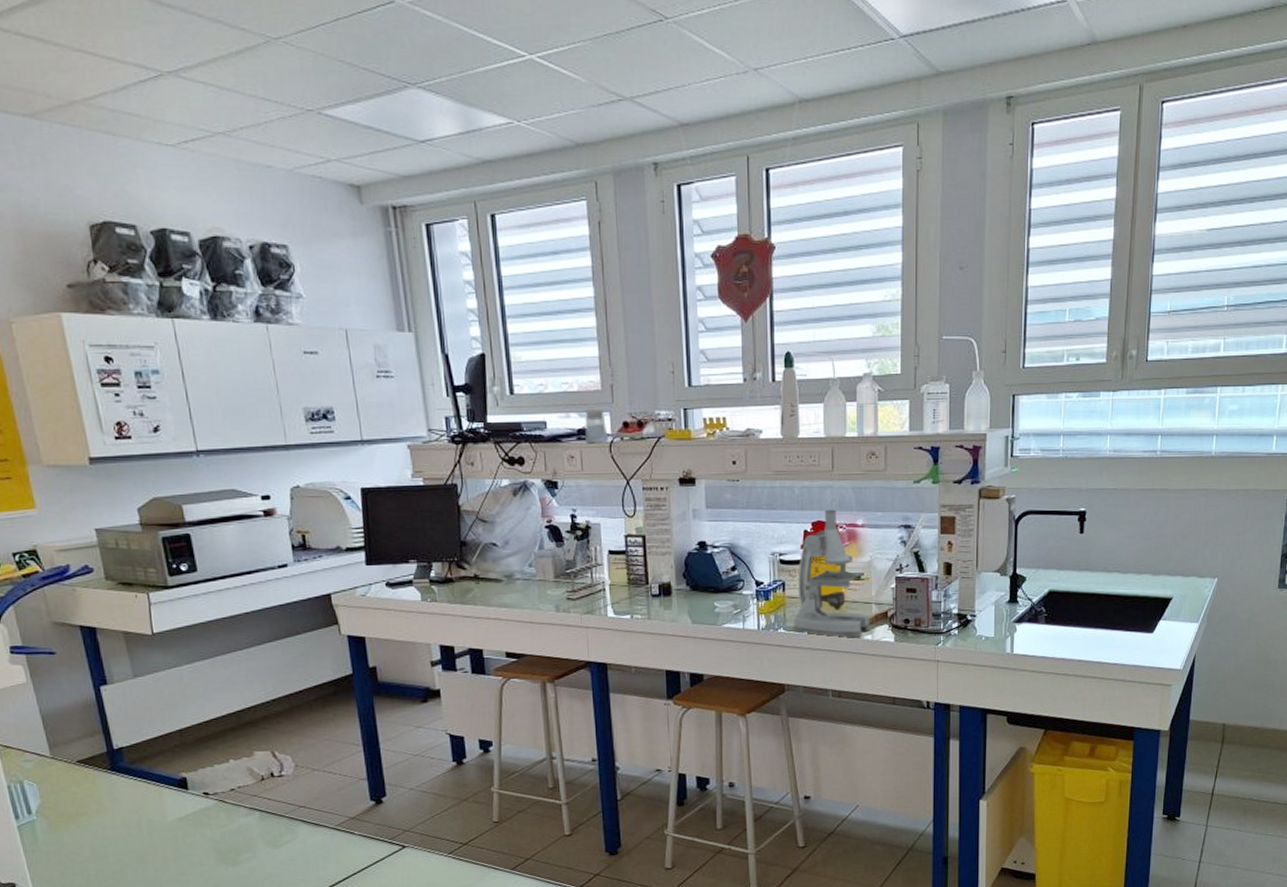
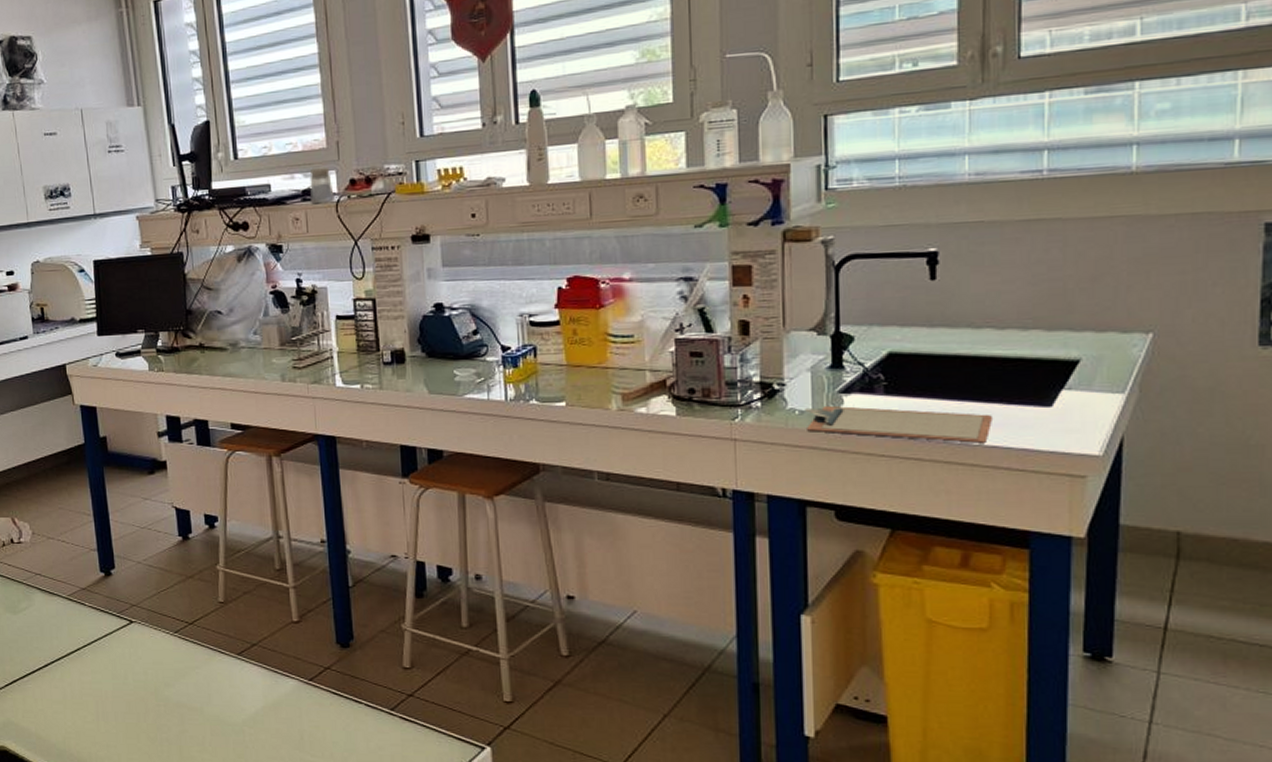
microscope: present [793,509,871,638] -> none [547,262,645,411]
clipboard: none [989,632,1115,661] -> present [805,405,992,443]

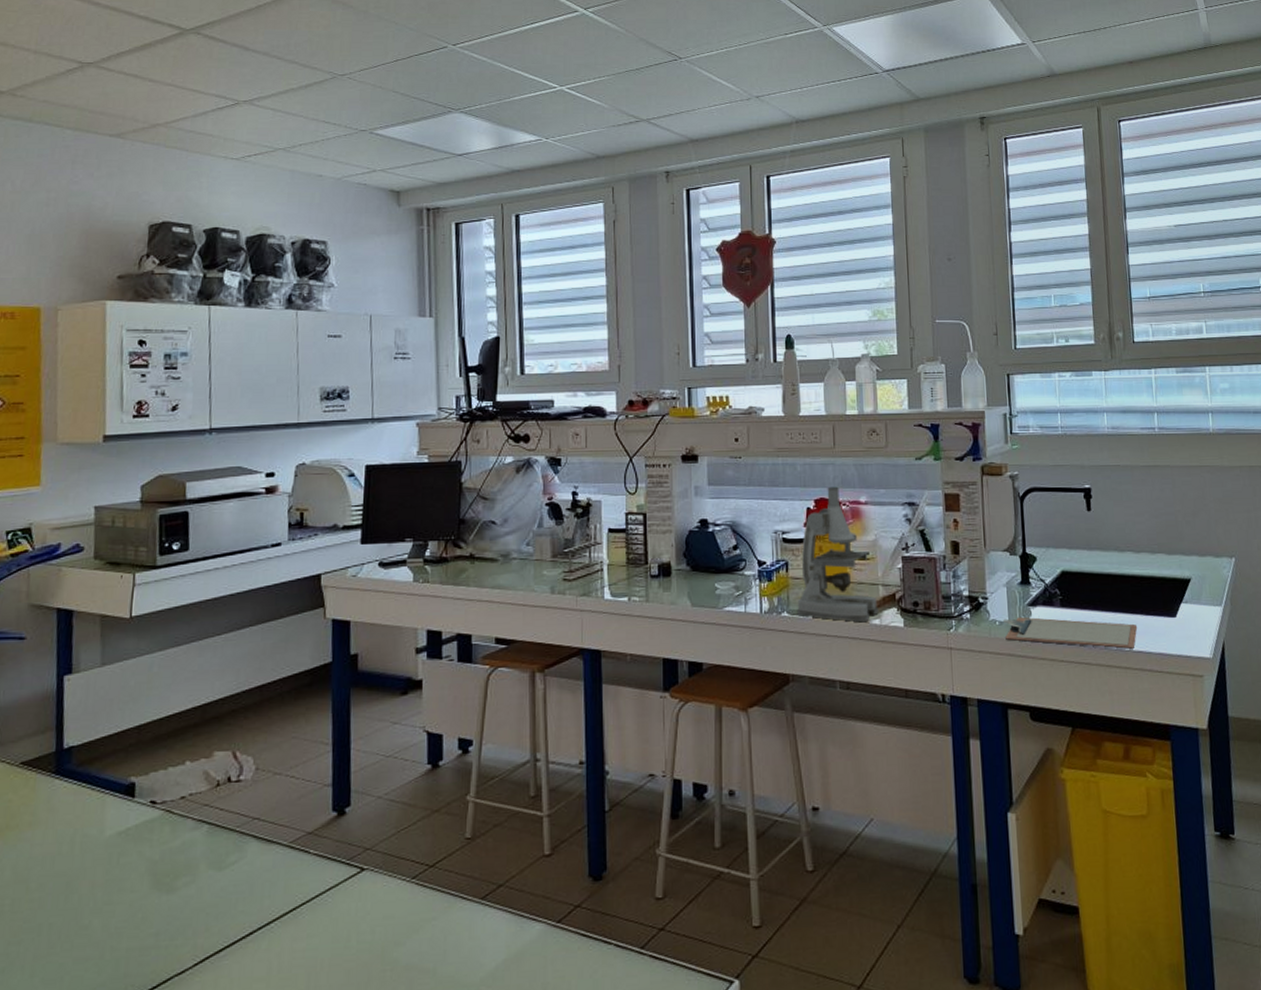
salt shaker: present [309,166,334,204] -> none [590,387,613,422]
microscope: none [547,262,645,411] -> present [797,486,879,623]

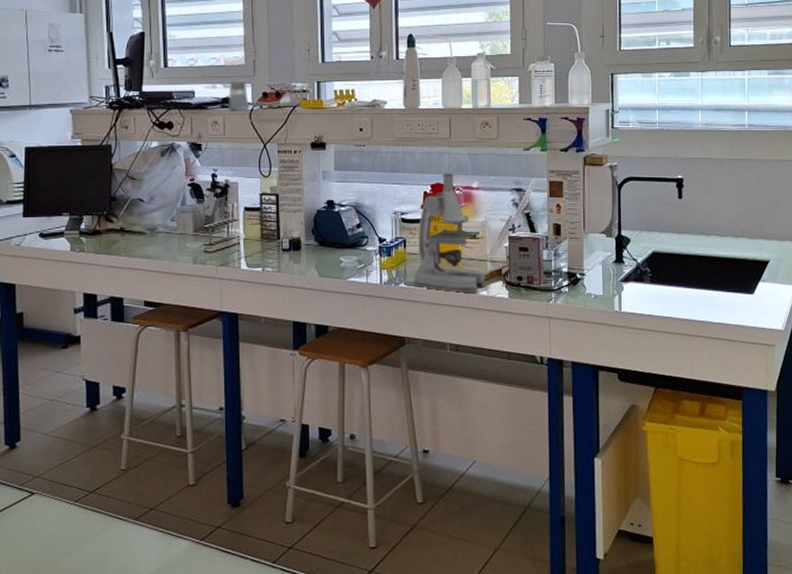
salt shaker: none [590,387,613,422] -> present [228,80,249,111]
clipboard: present [1003,616,1137,649] -> none [598,291,718,321]

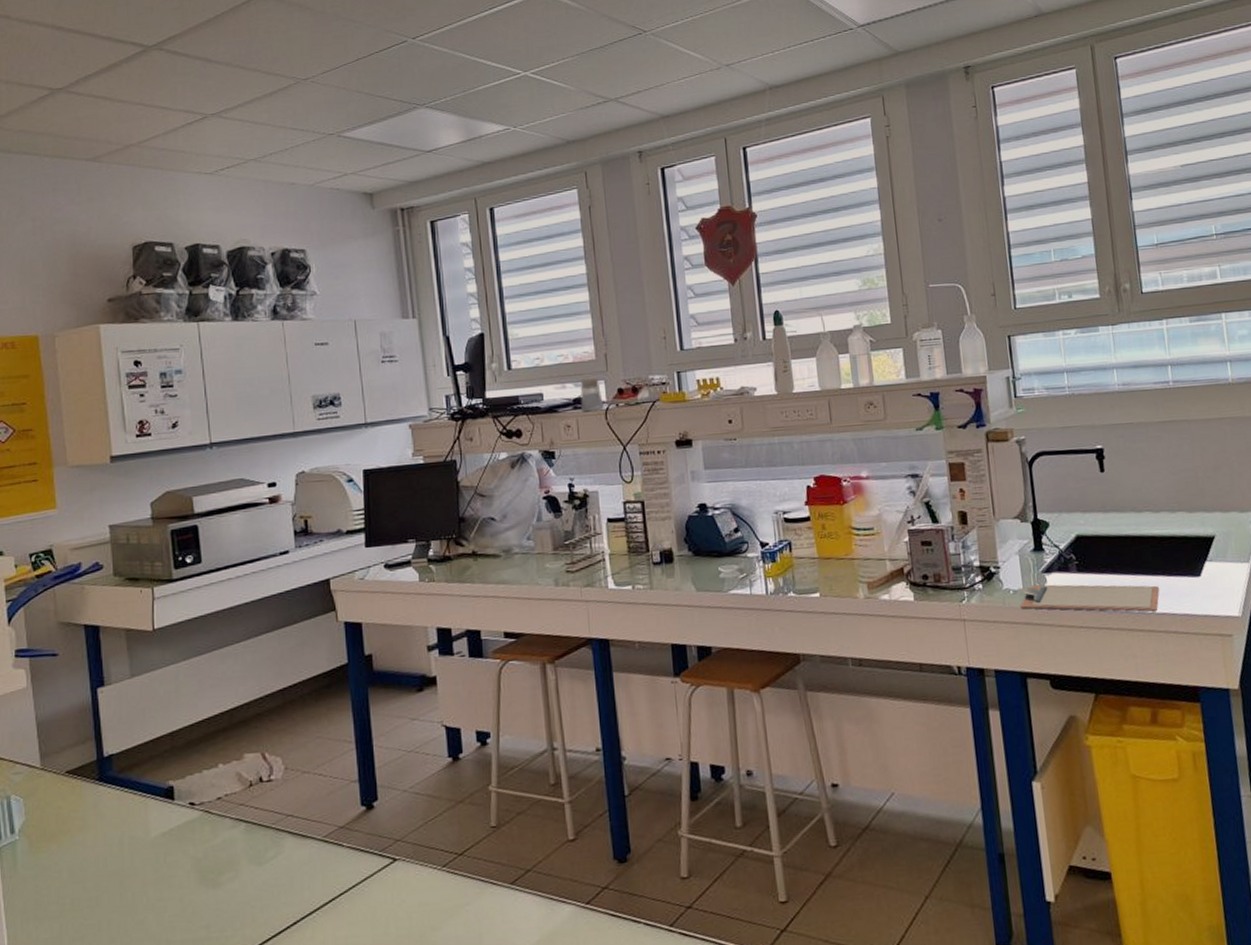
microscope: present [413,173,486,294] -> none [803,462,887,599]
clipboard: none [598,291,718,321] -> present [1017,584,1159,612]

